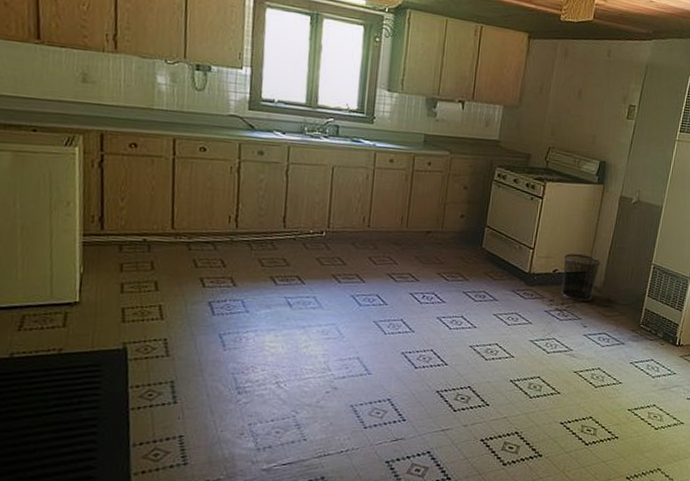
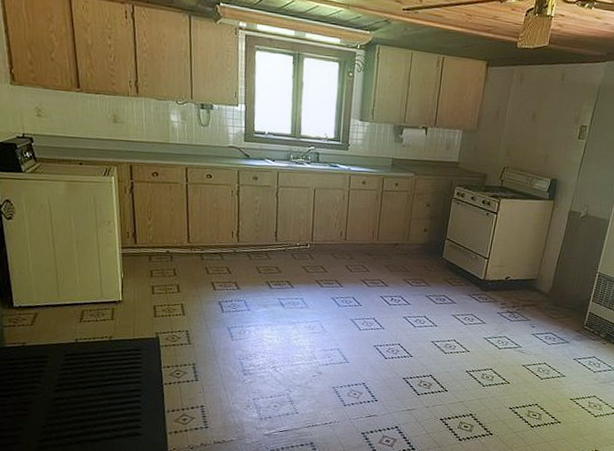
waste bin: present [561,254,602,302] -> none [512,263,550,305]

